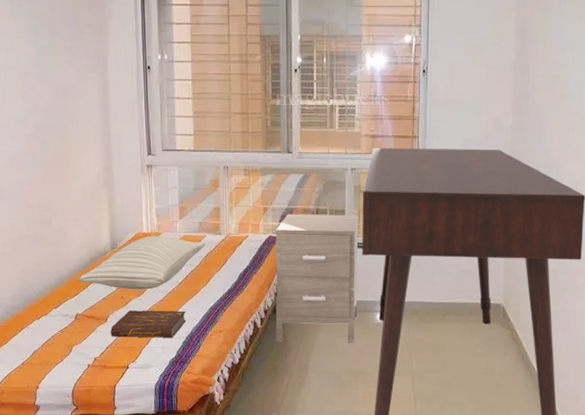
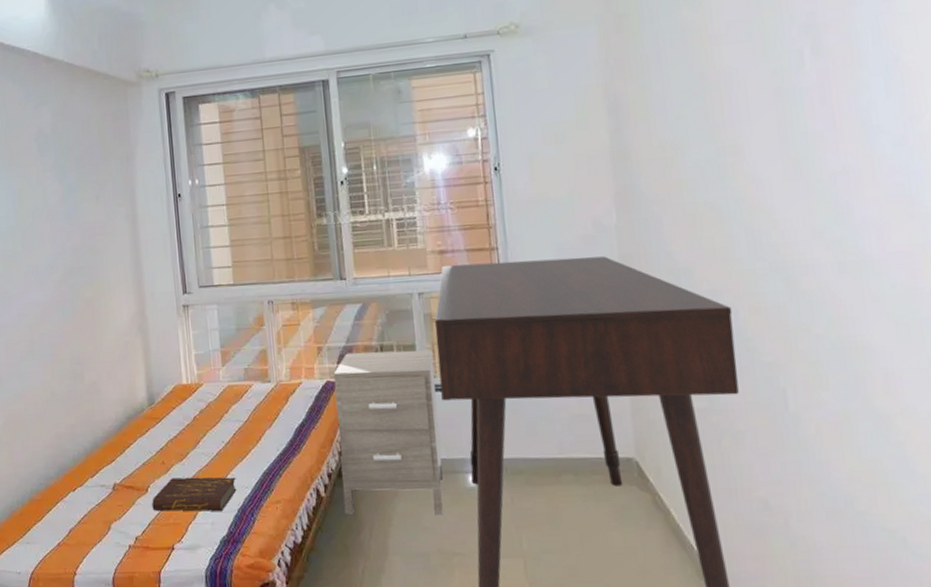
pillow: present [78,236,206,290] -> none [115,387,254,453]

